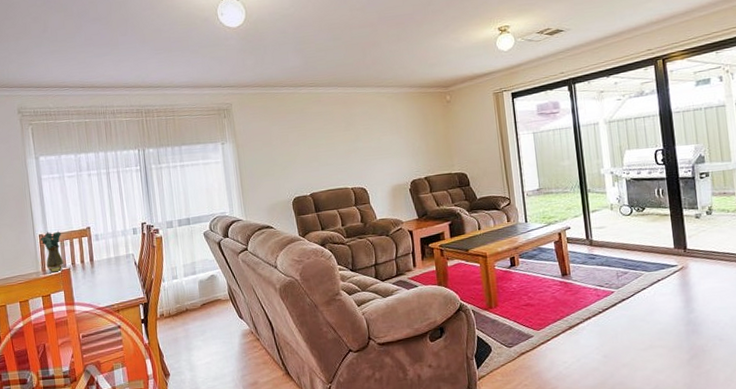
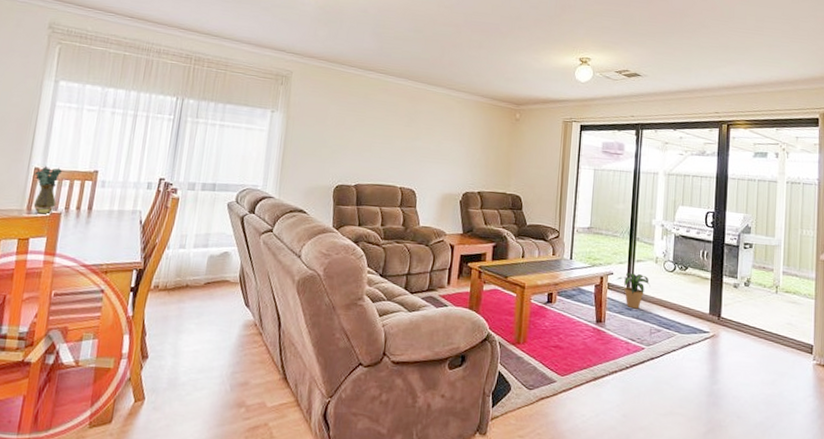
potted plant: none [574,223,610,257] -> present [616,272,650,309]

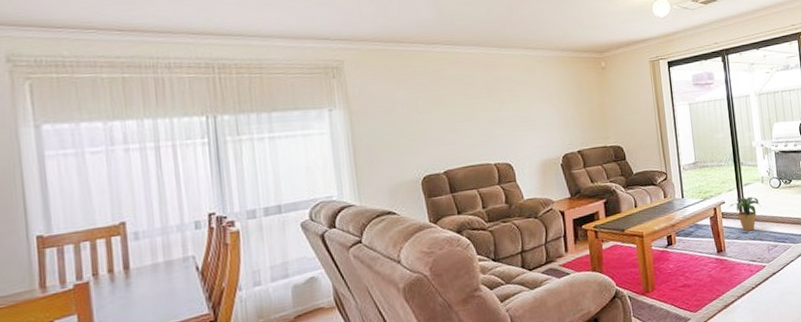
vase: present [33,165,62,214] -> none [38,228,79,290]

